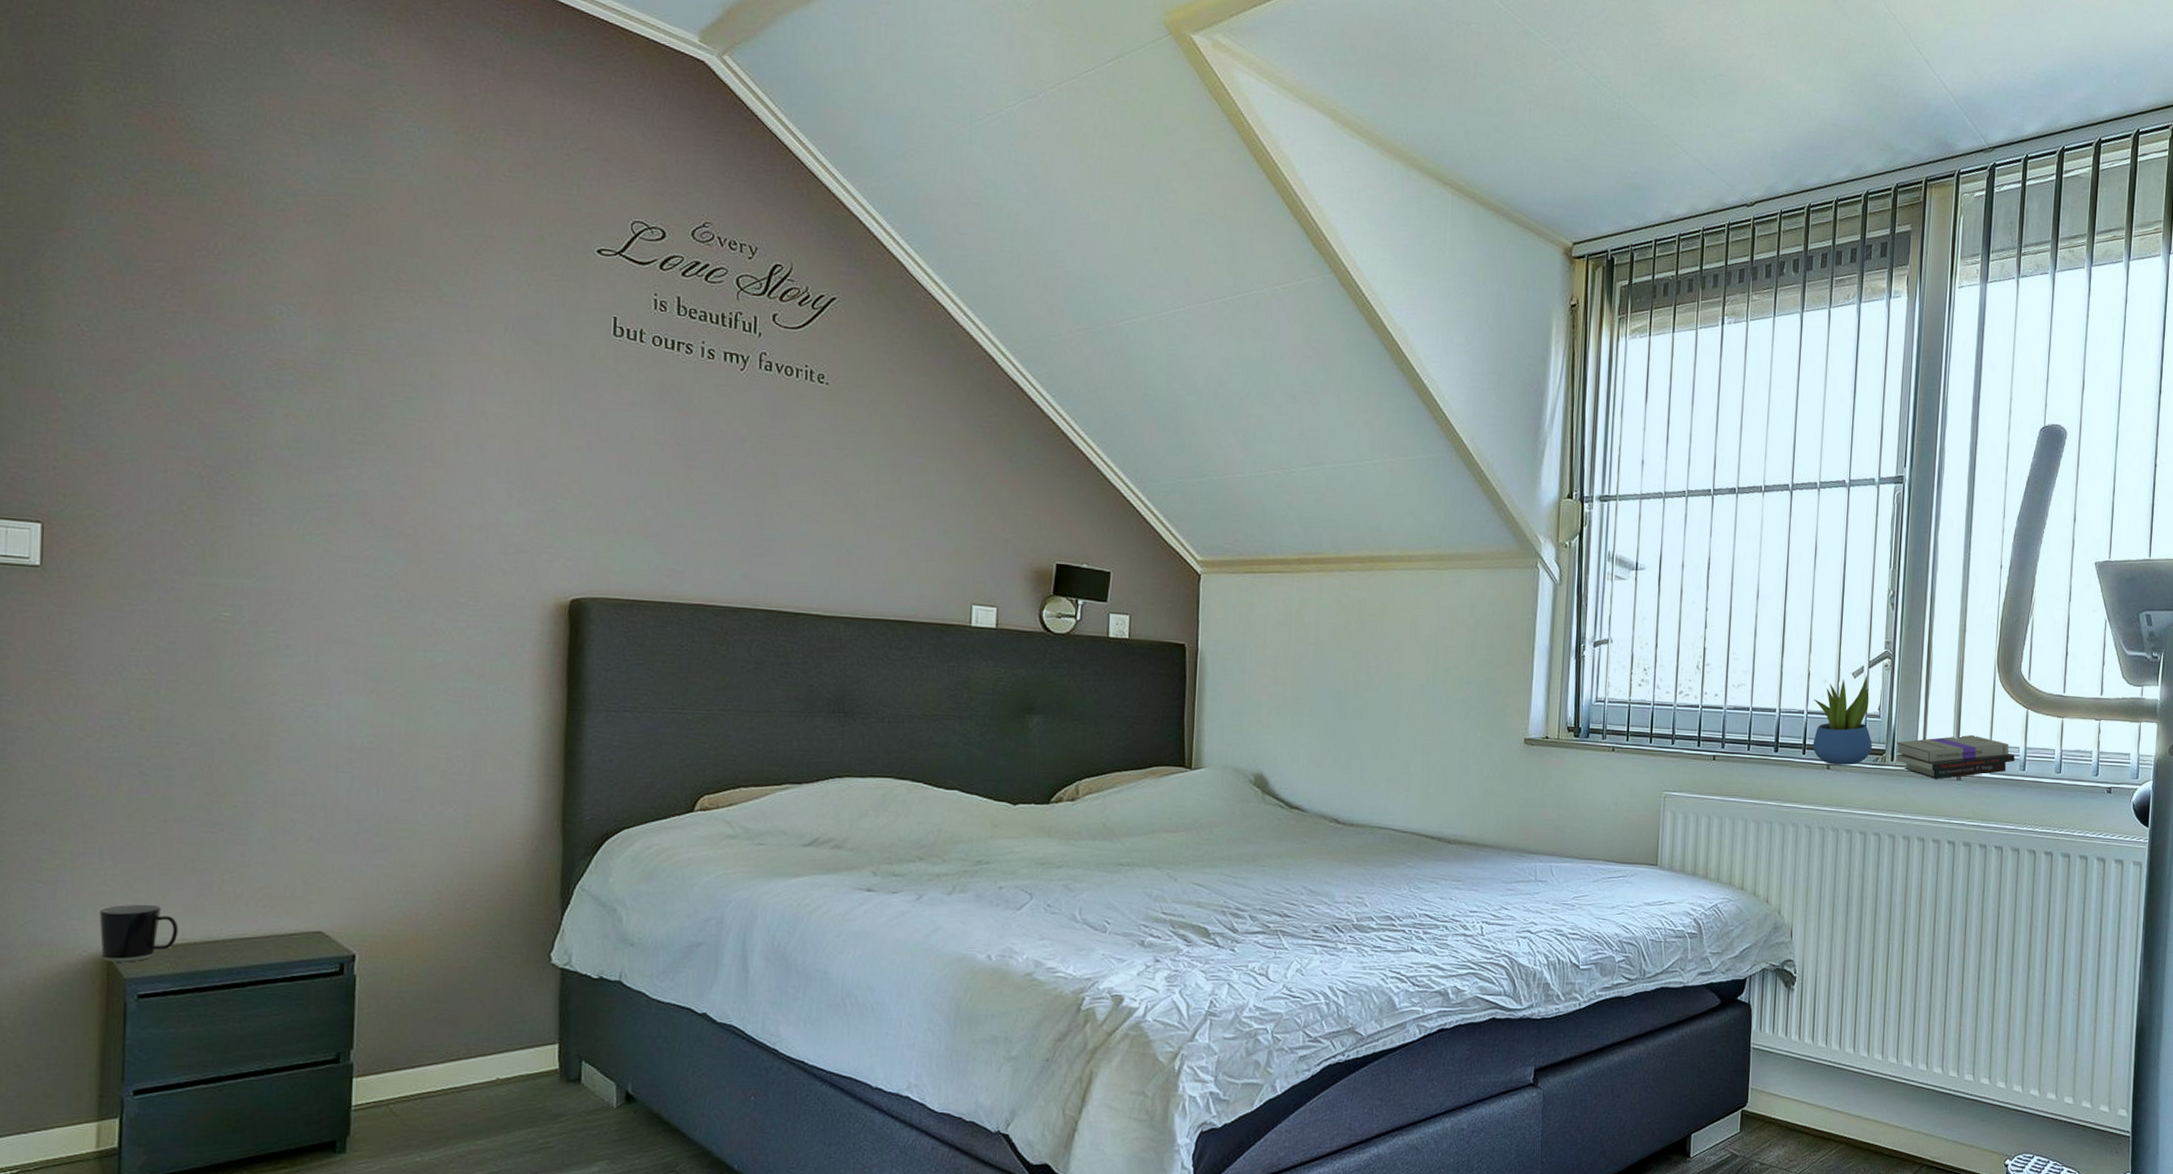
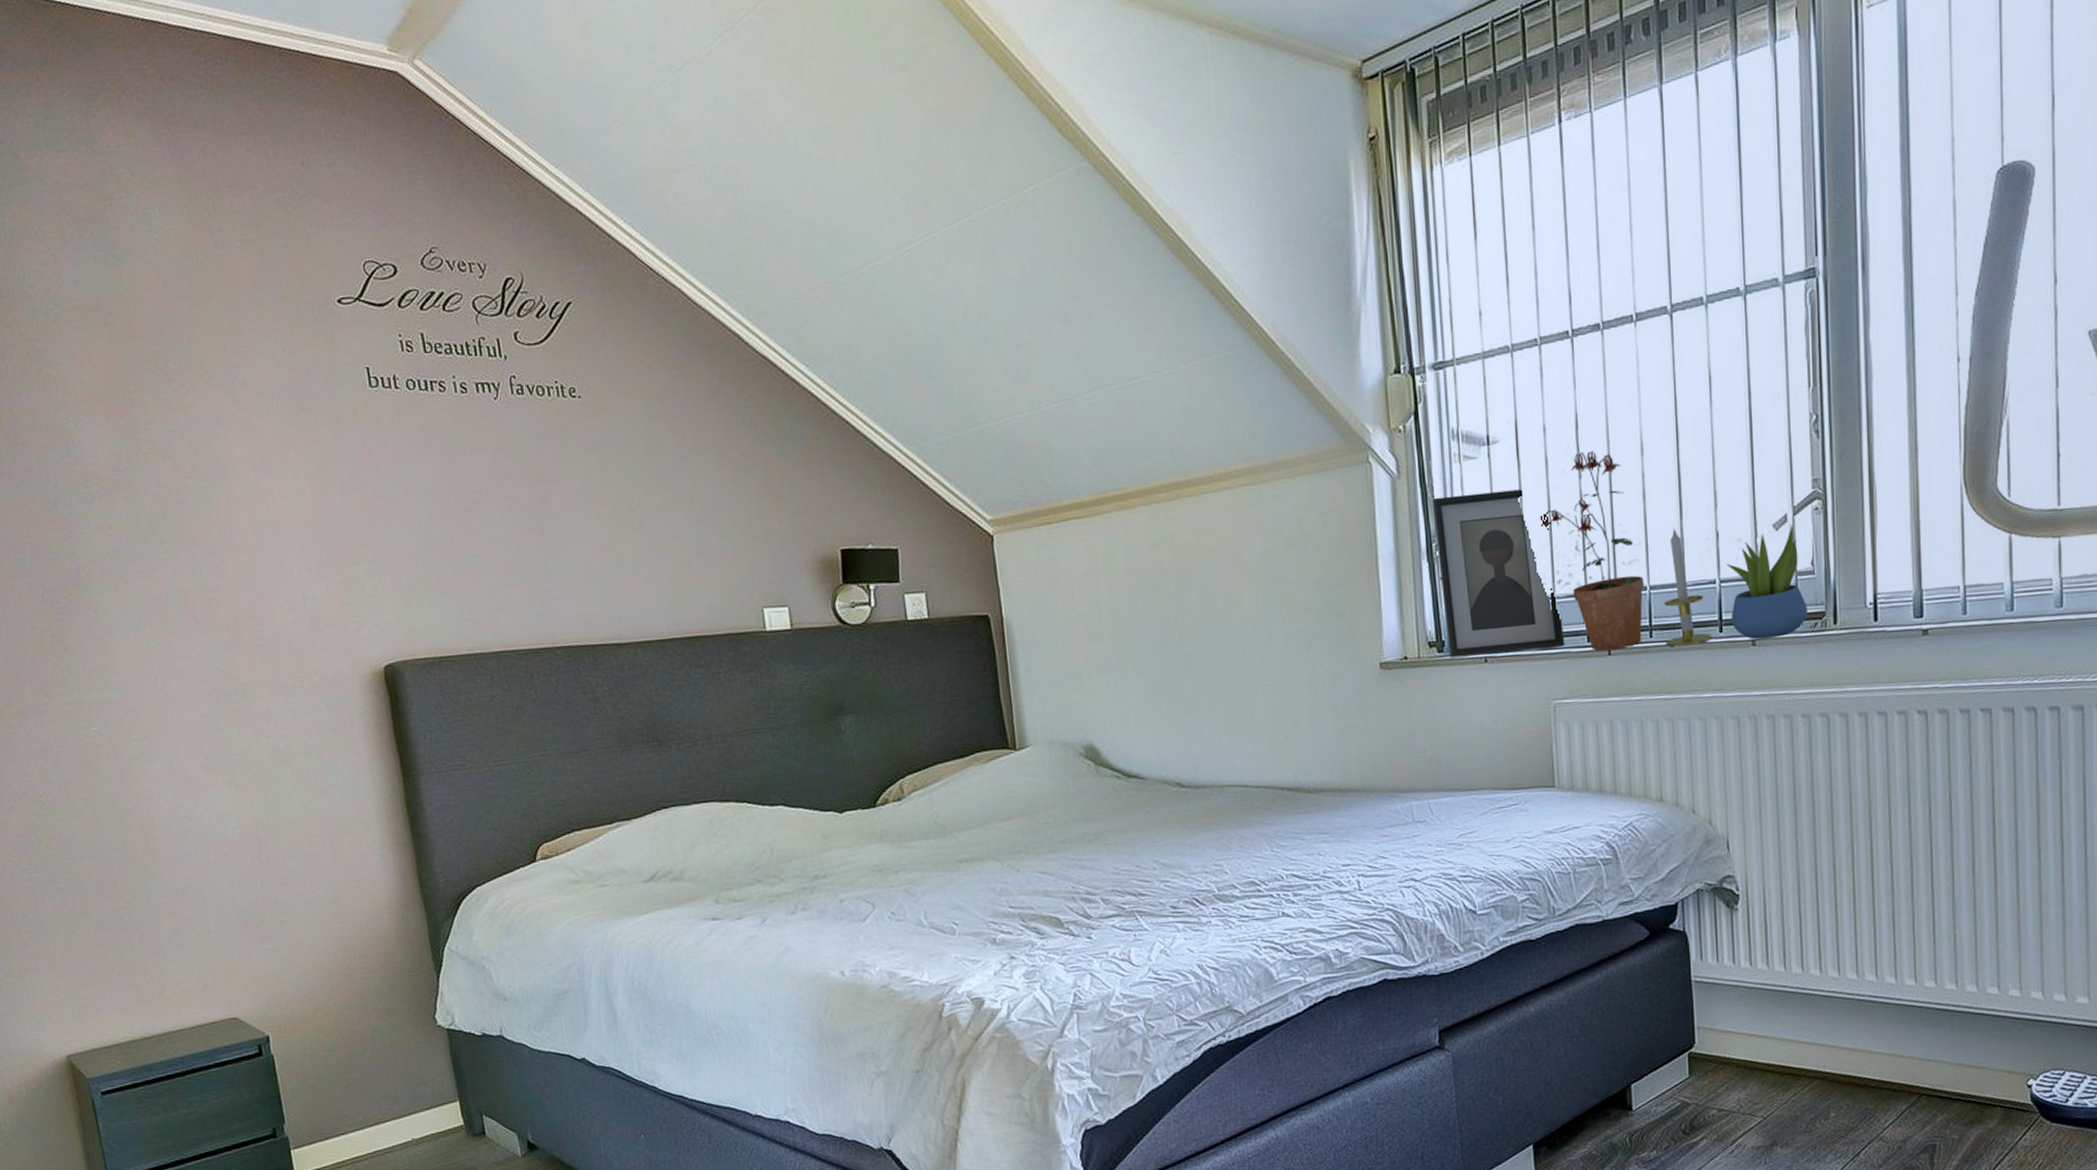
mug: present [99,905,179,962] -> none [54,1009,121,1065]
picture frame: none [1583,606,1680,748] -> present [1432,489,1565,658]
potted plant: none [1671,589,1748,756] -> present [1541,451,1644,651]
candle: none [1759,663,1797,762] -> present [1664,528,1713,647]
books: present [1896,734,2015,779] -> none [1839,576,1998,638]

